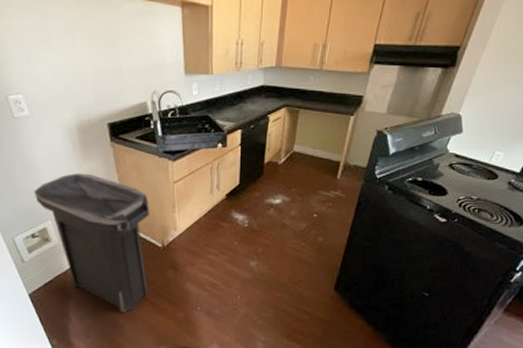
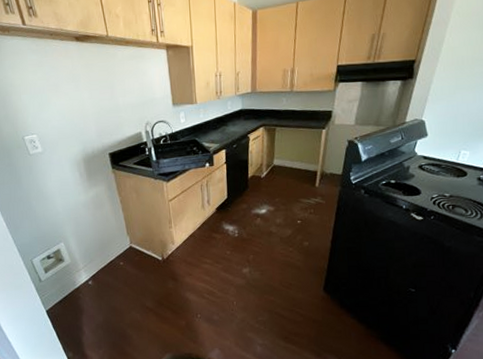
trash can: present [34,173,149,312] -> none [48,198,152,323]

